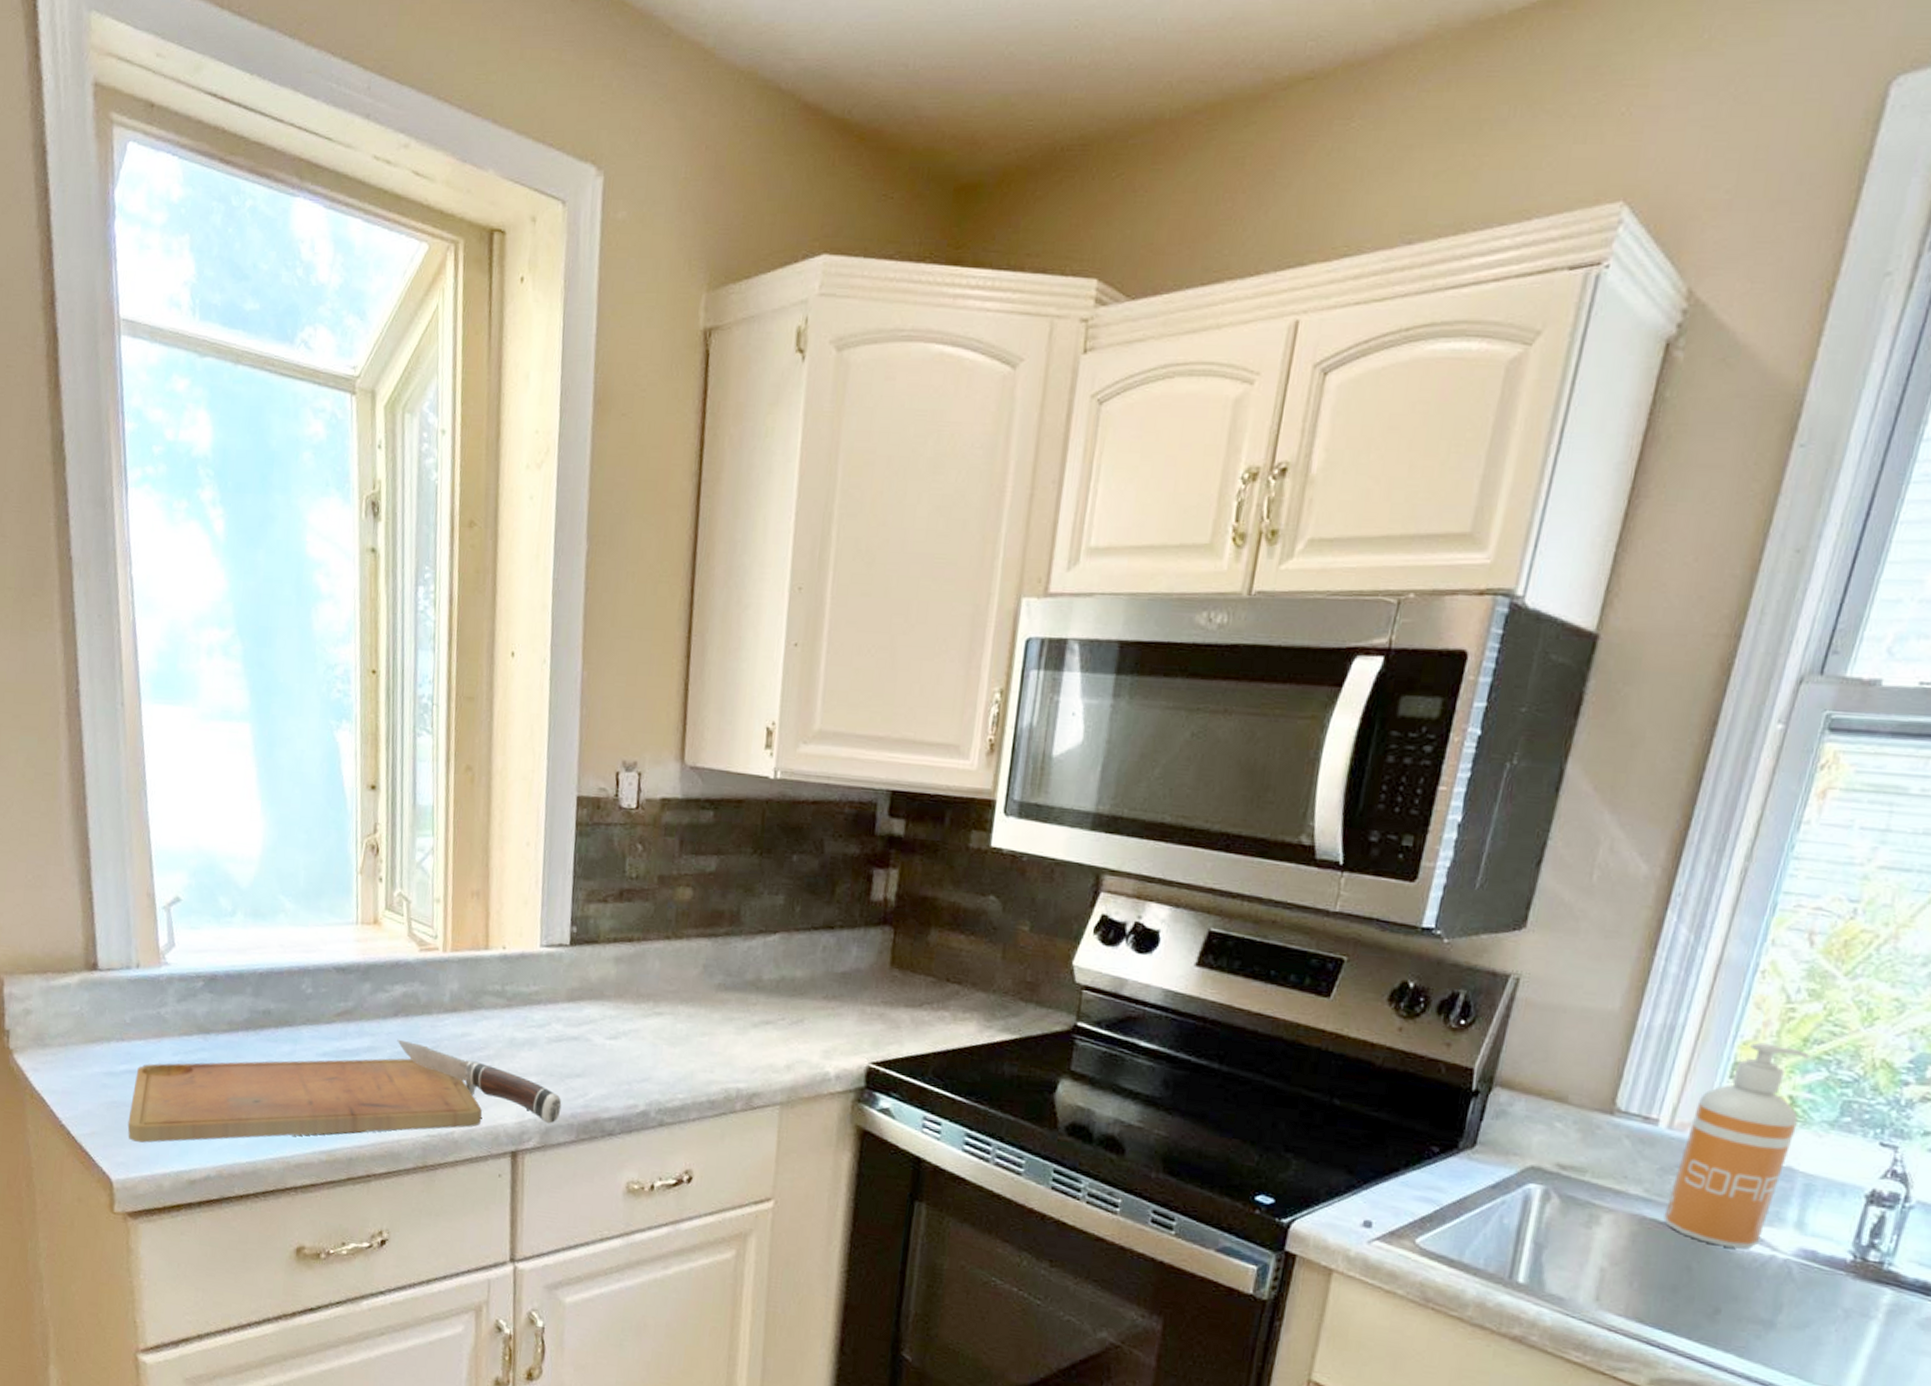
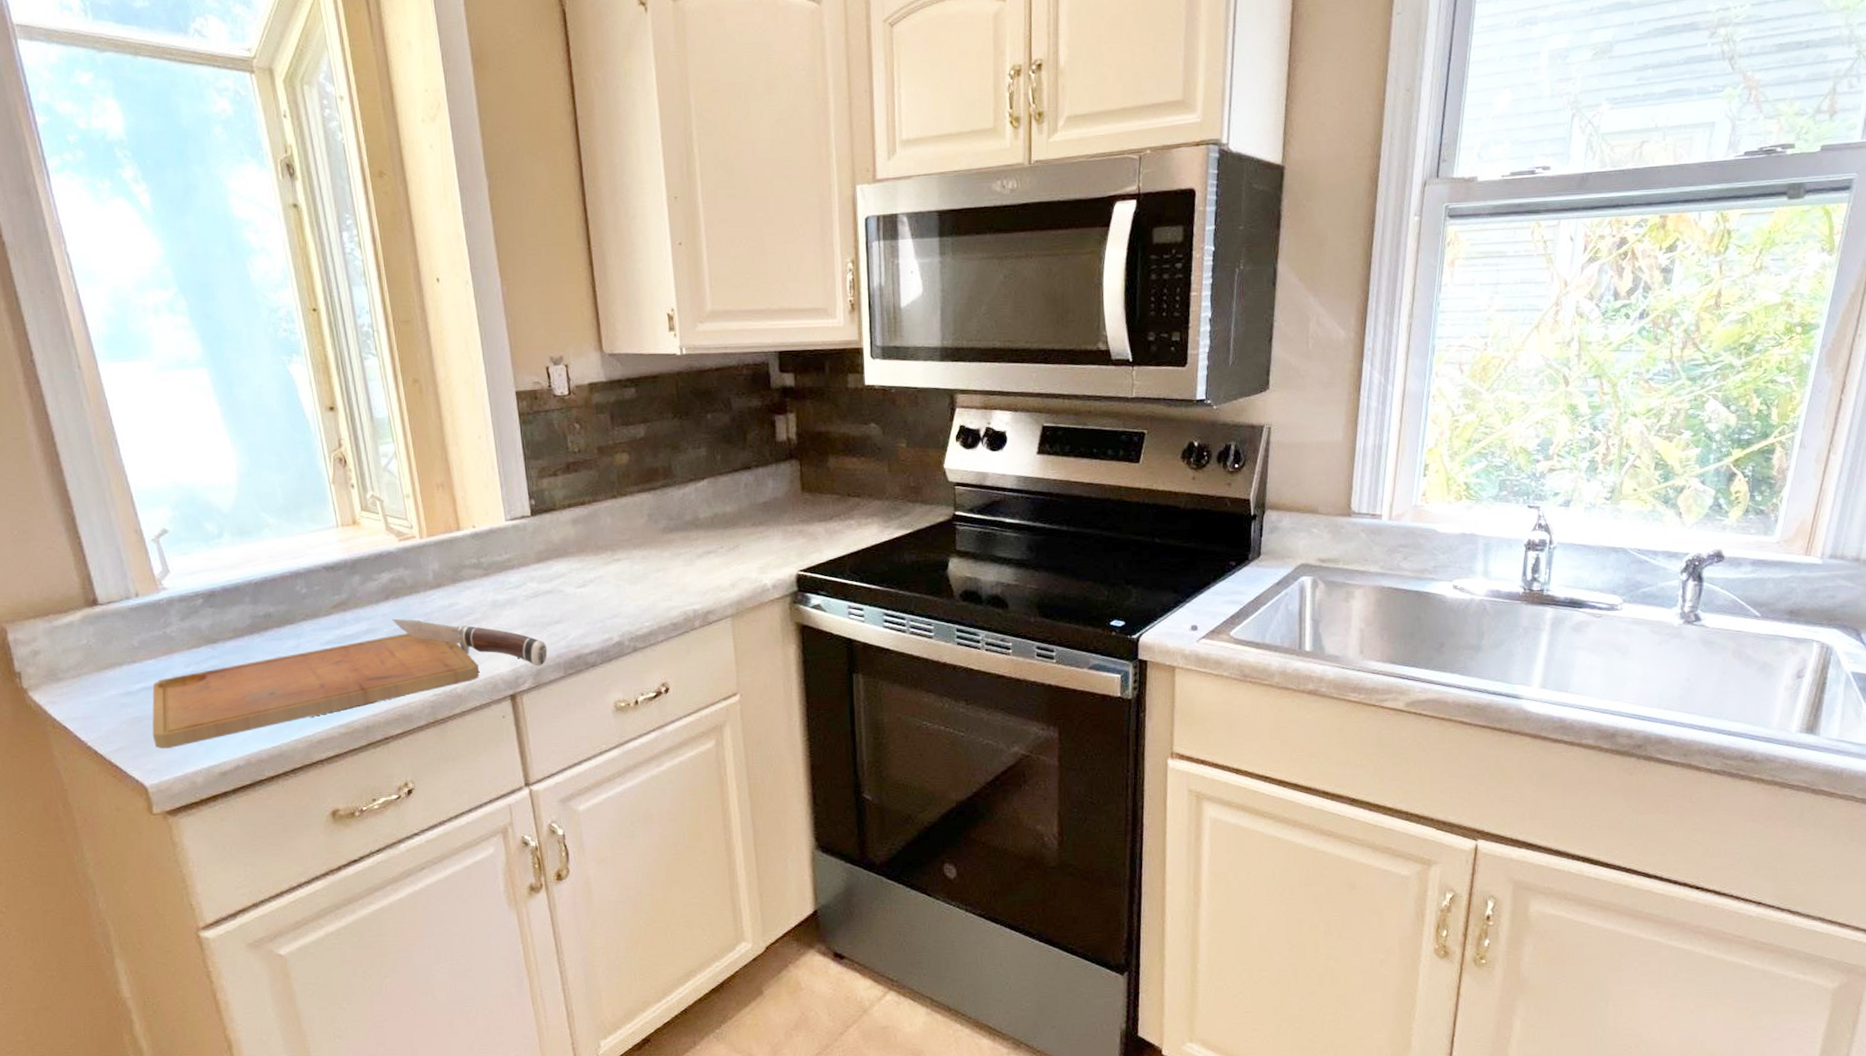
soap dispenser: present [1663,1042,1810,1249] -> none [1396,447,1474,599]

